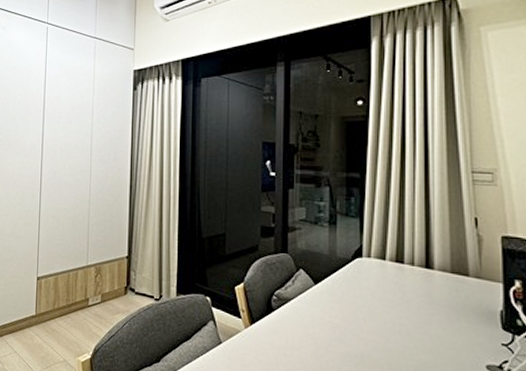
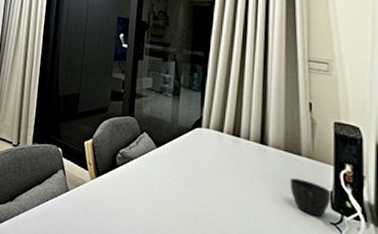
cup: none [459,301,501,339] -> present [290,177,331,217]

